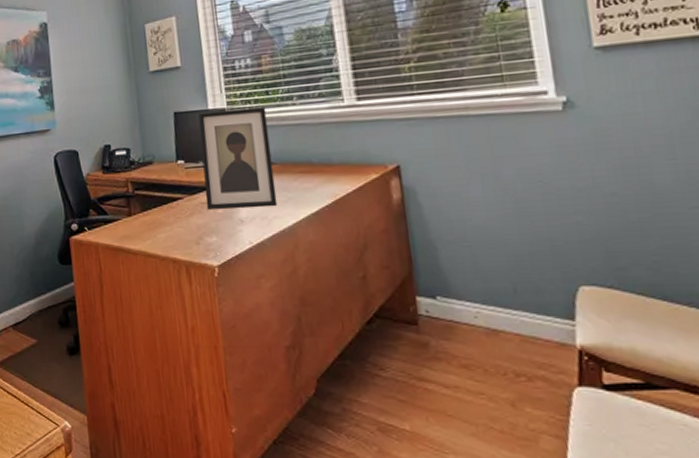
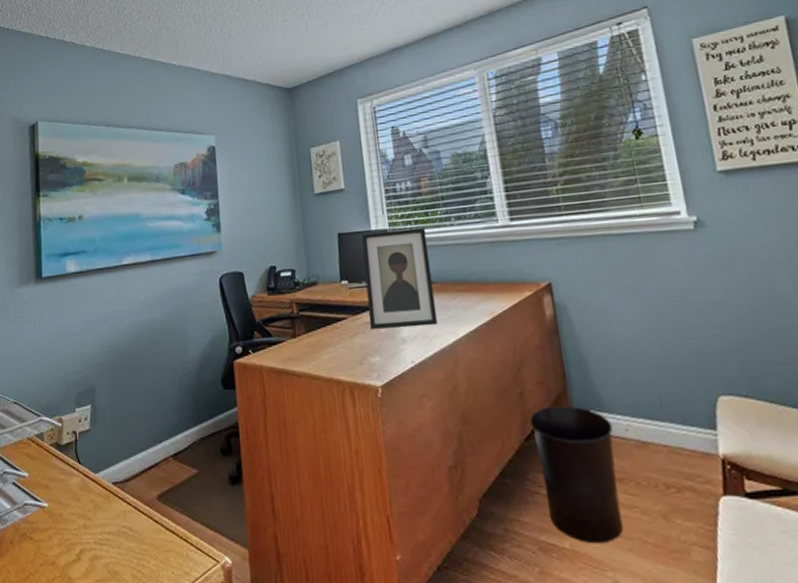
waste bin: none [373,290,468,427] -> present [530,405,624,544]

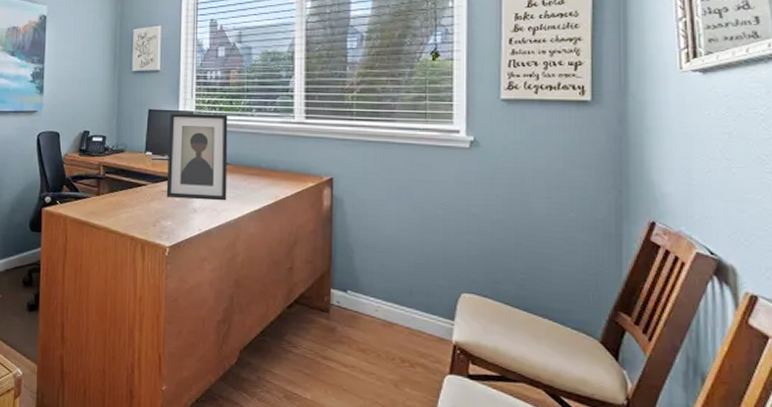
waste bin: present [530,405,624,544] -> none [295,282,365,399]

